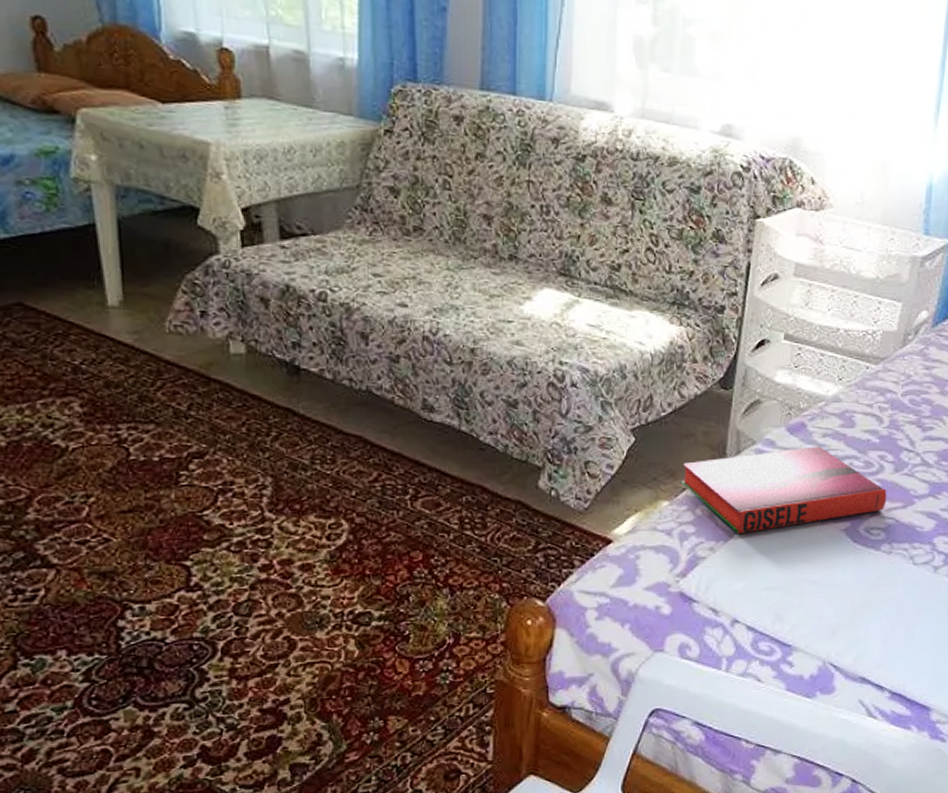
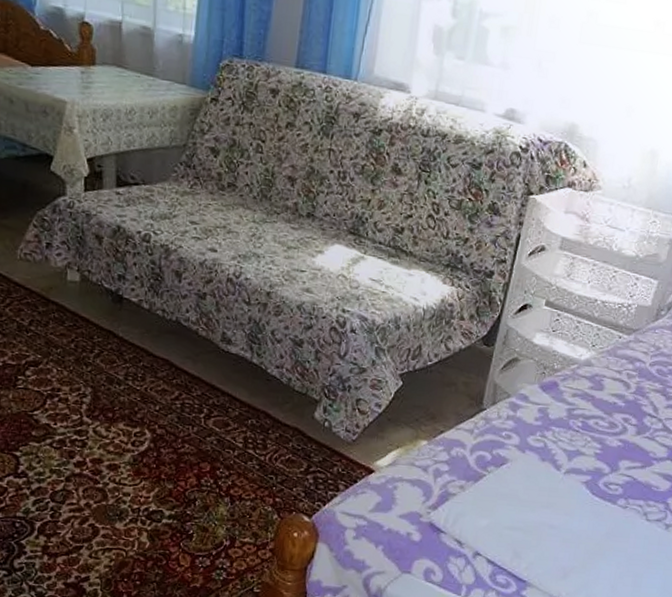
hardback book: present [681,446,887,534] -> none [440,404,628,477]

